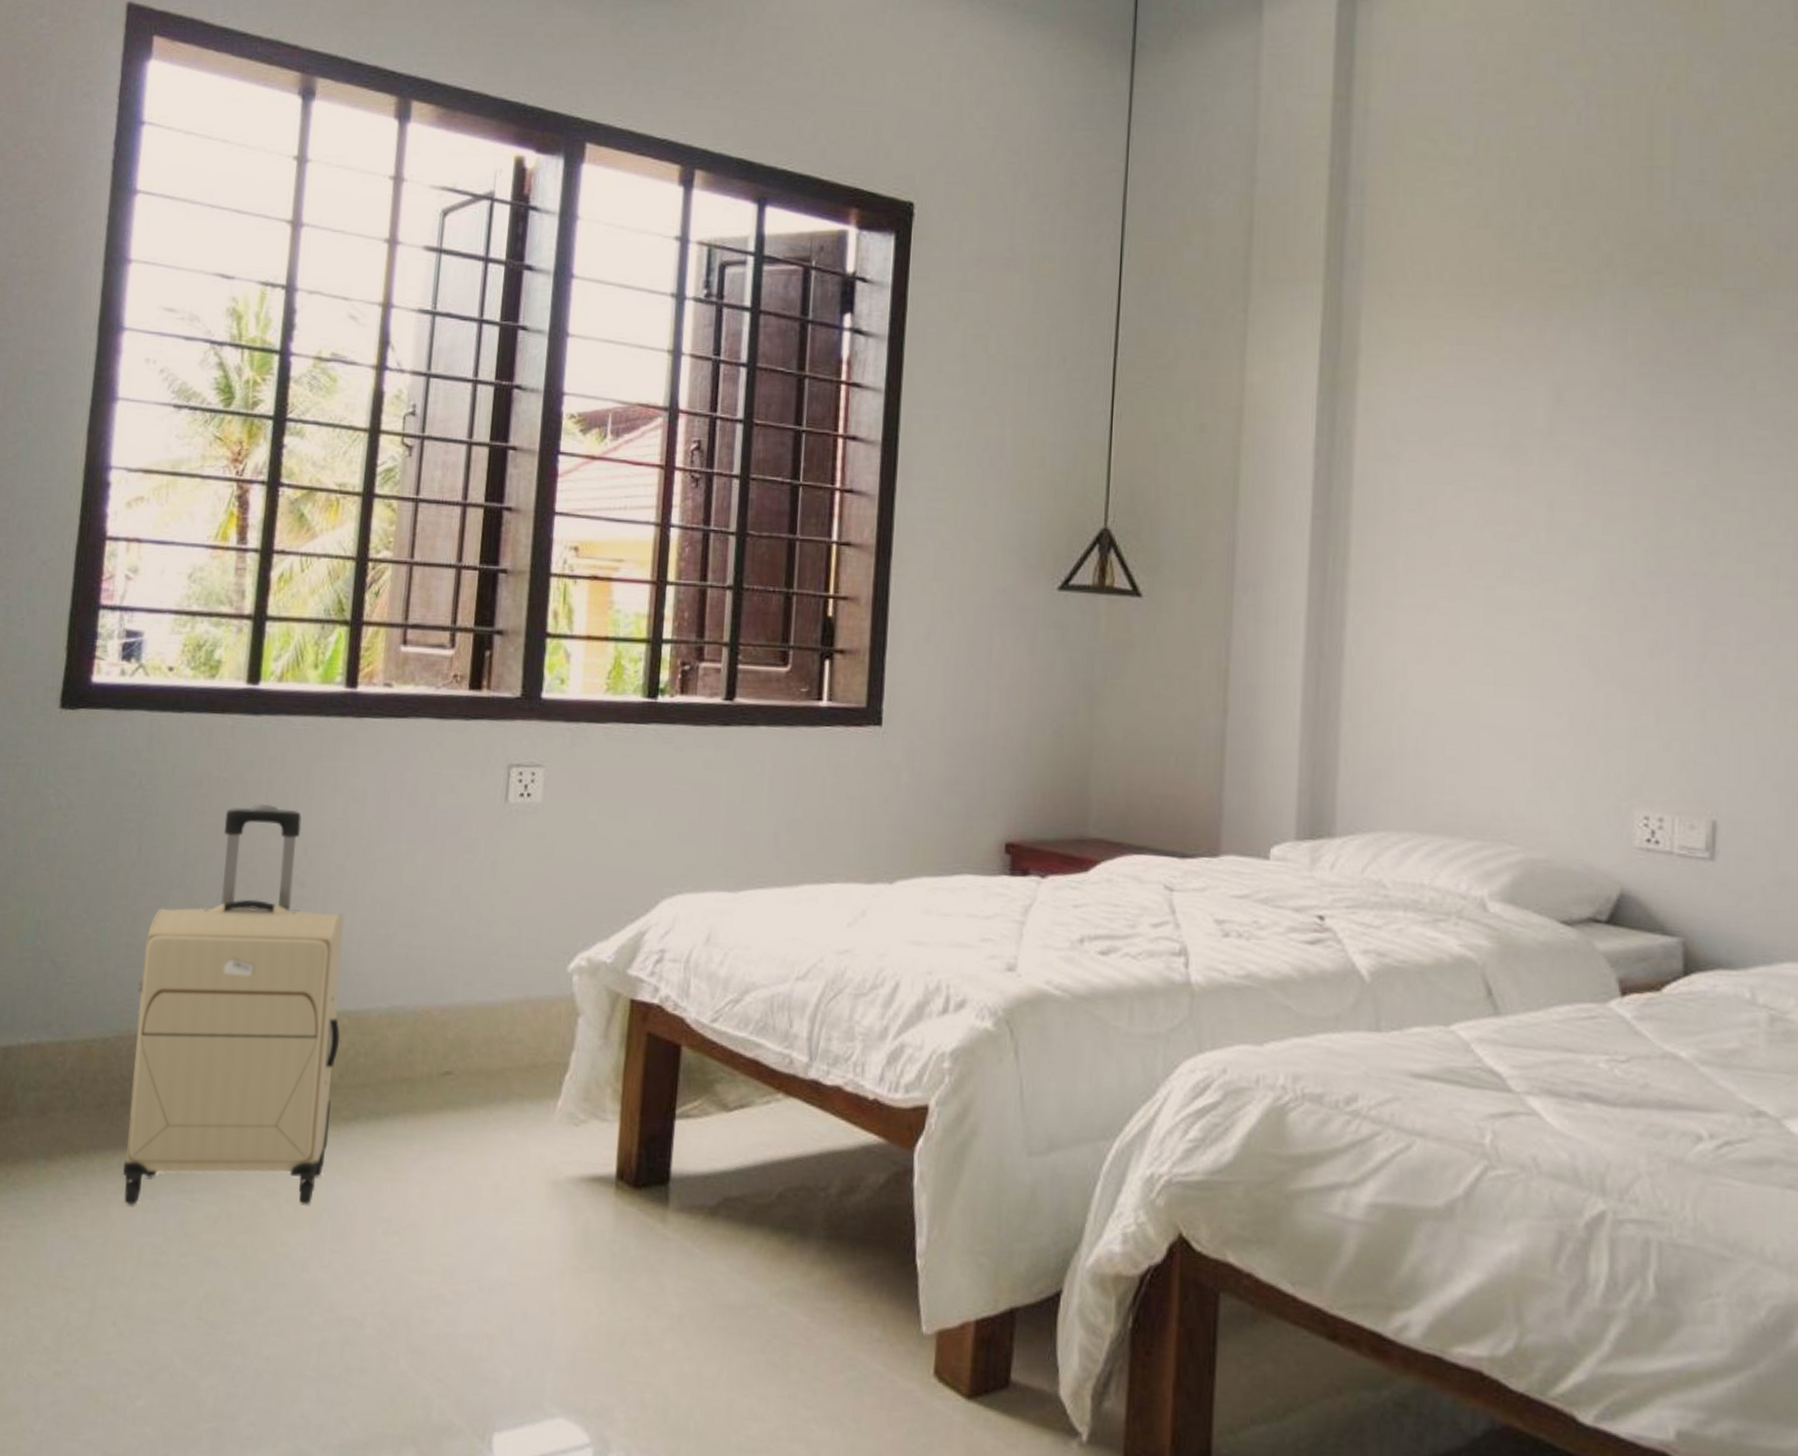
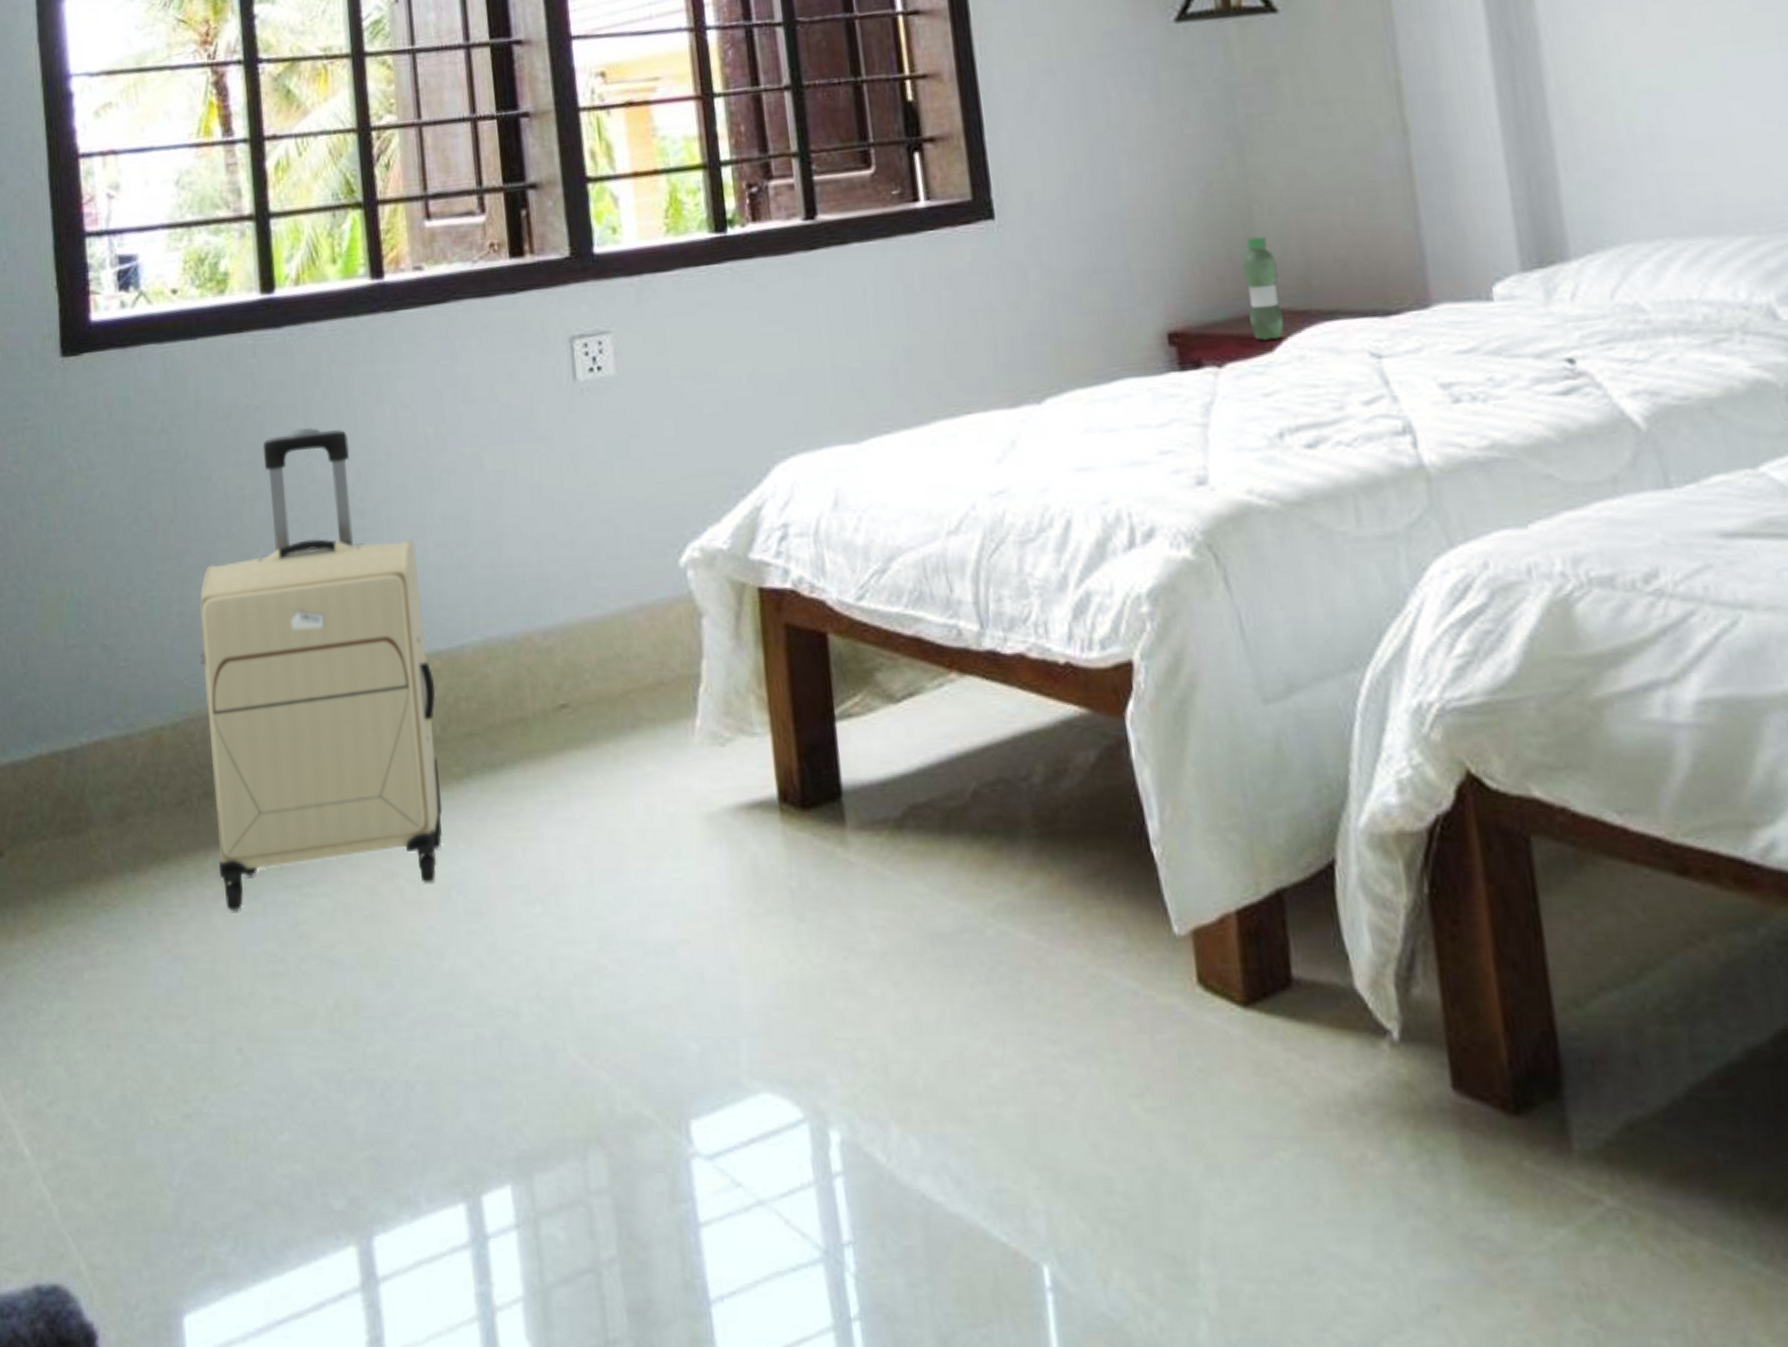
water bottle: none [1072,776,1104,862] -> present [1242,236,1285,341]

